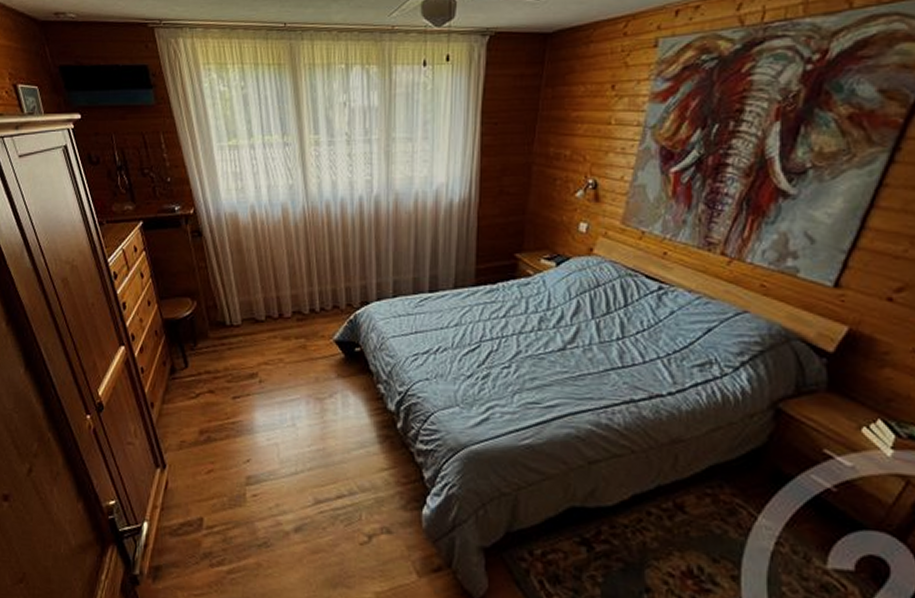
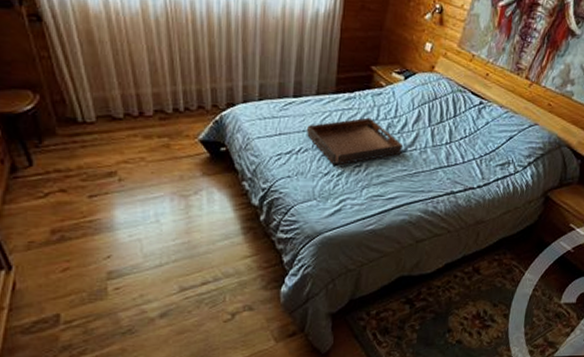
serving tray: none [445,311,561,367] -> present [307,117,404,166]

